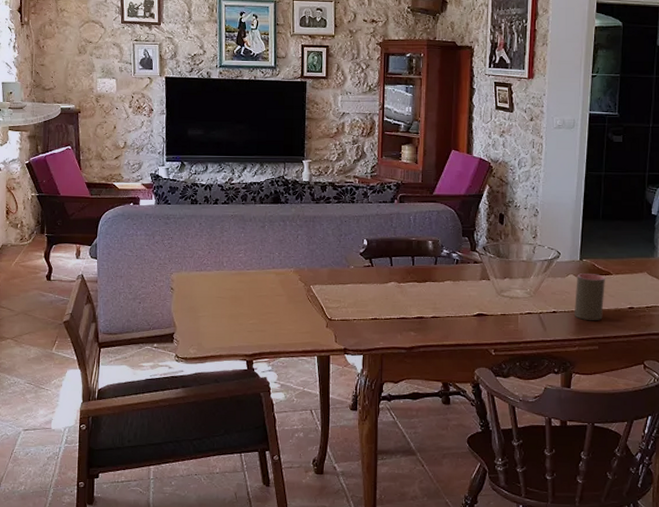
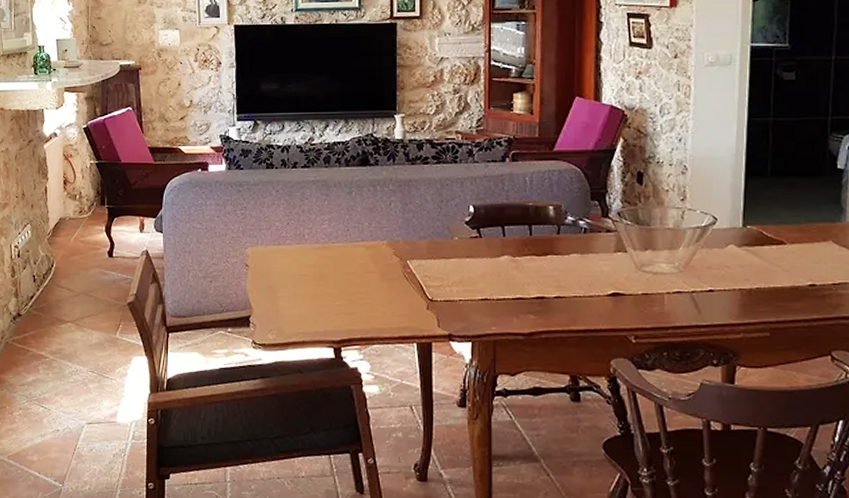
cup: present [575,273,605,320] -> none [737,243,777,301]

